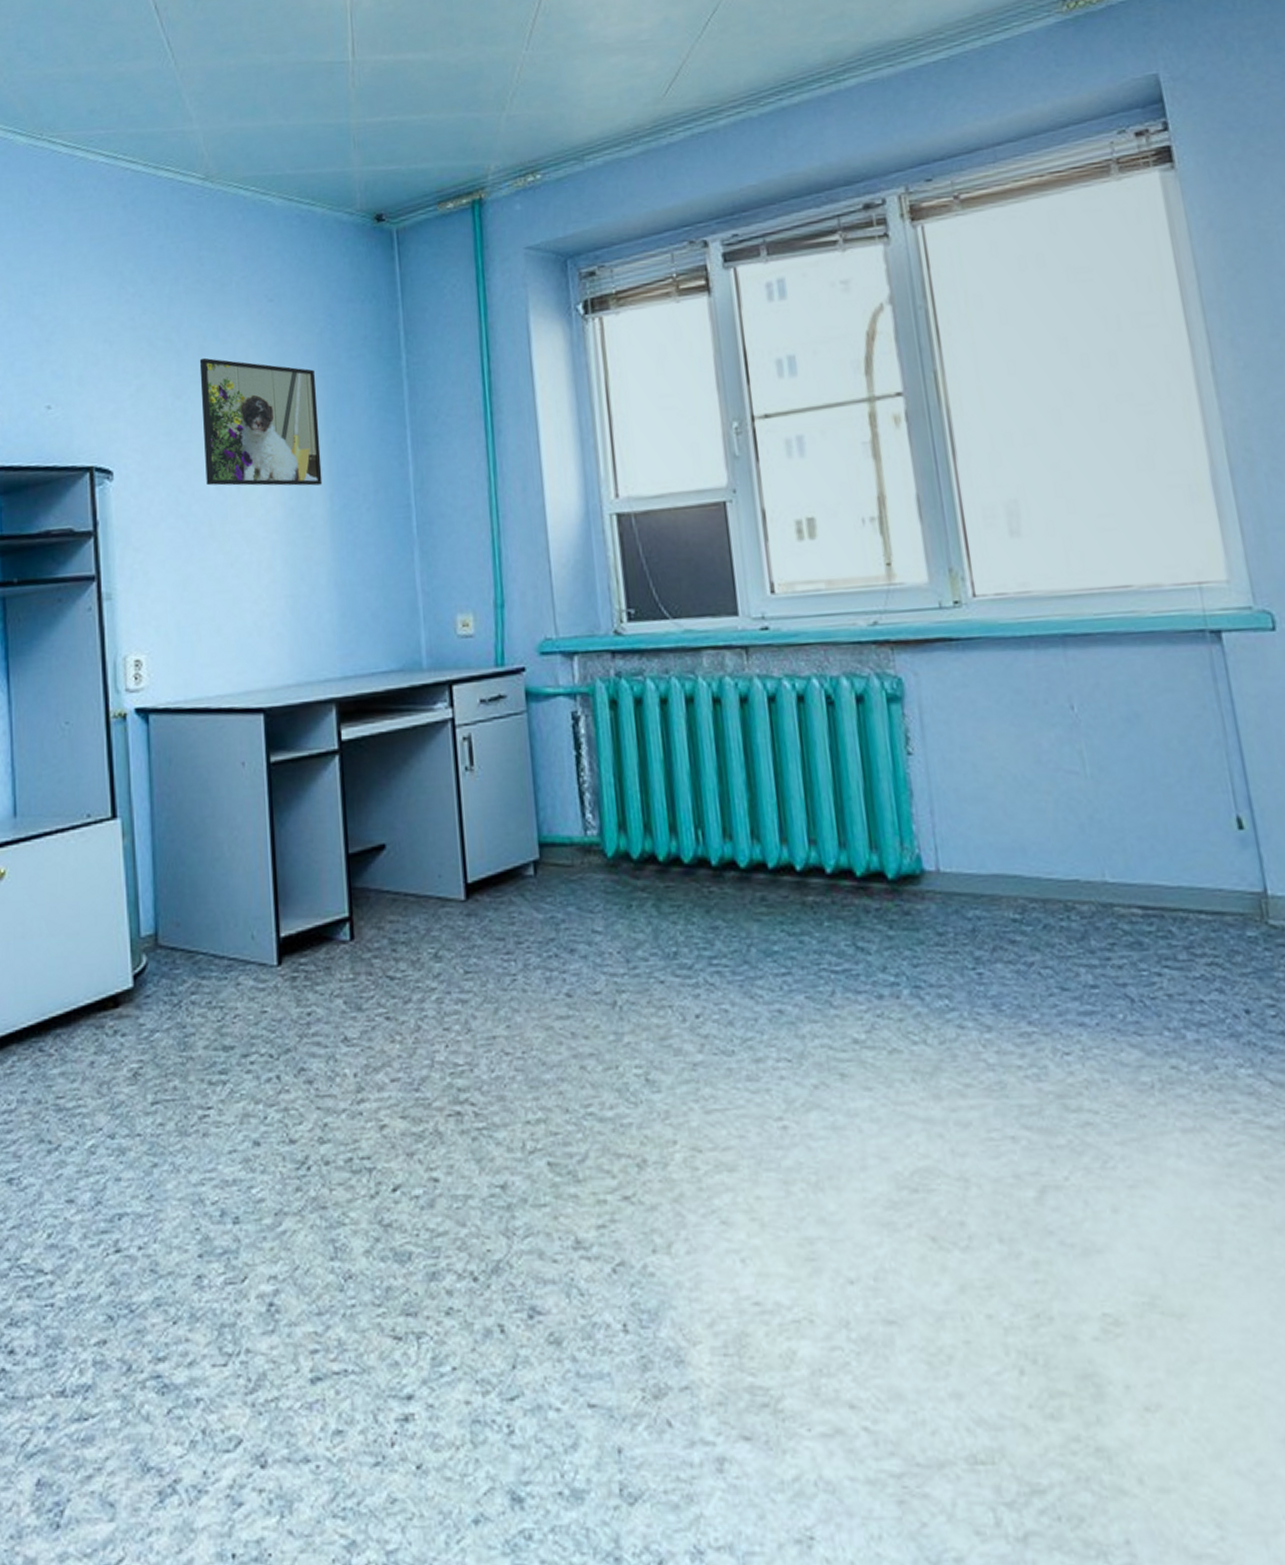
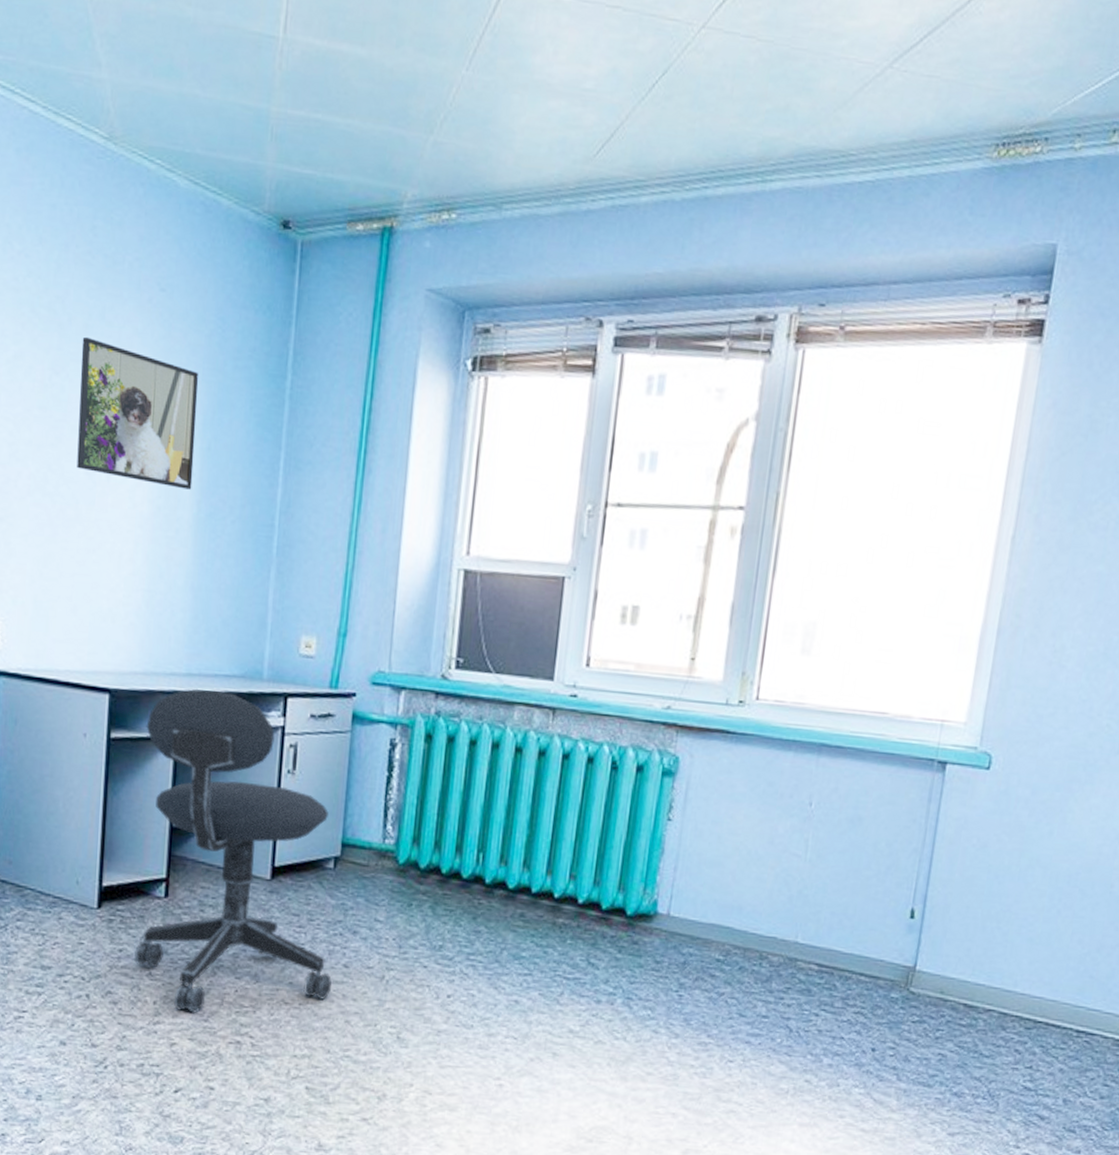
office chair: none [306,690,556,1082] -> present [134,688,332,1013]

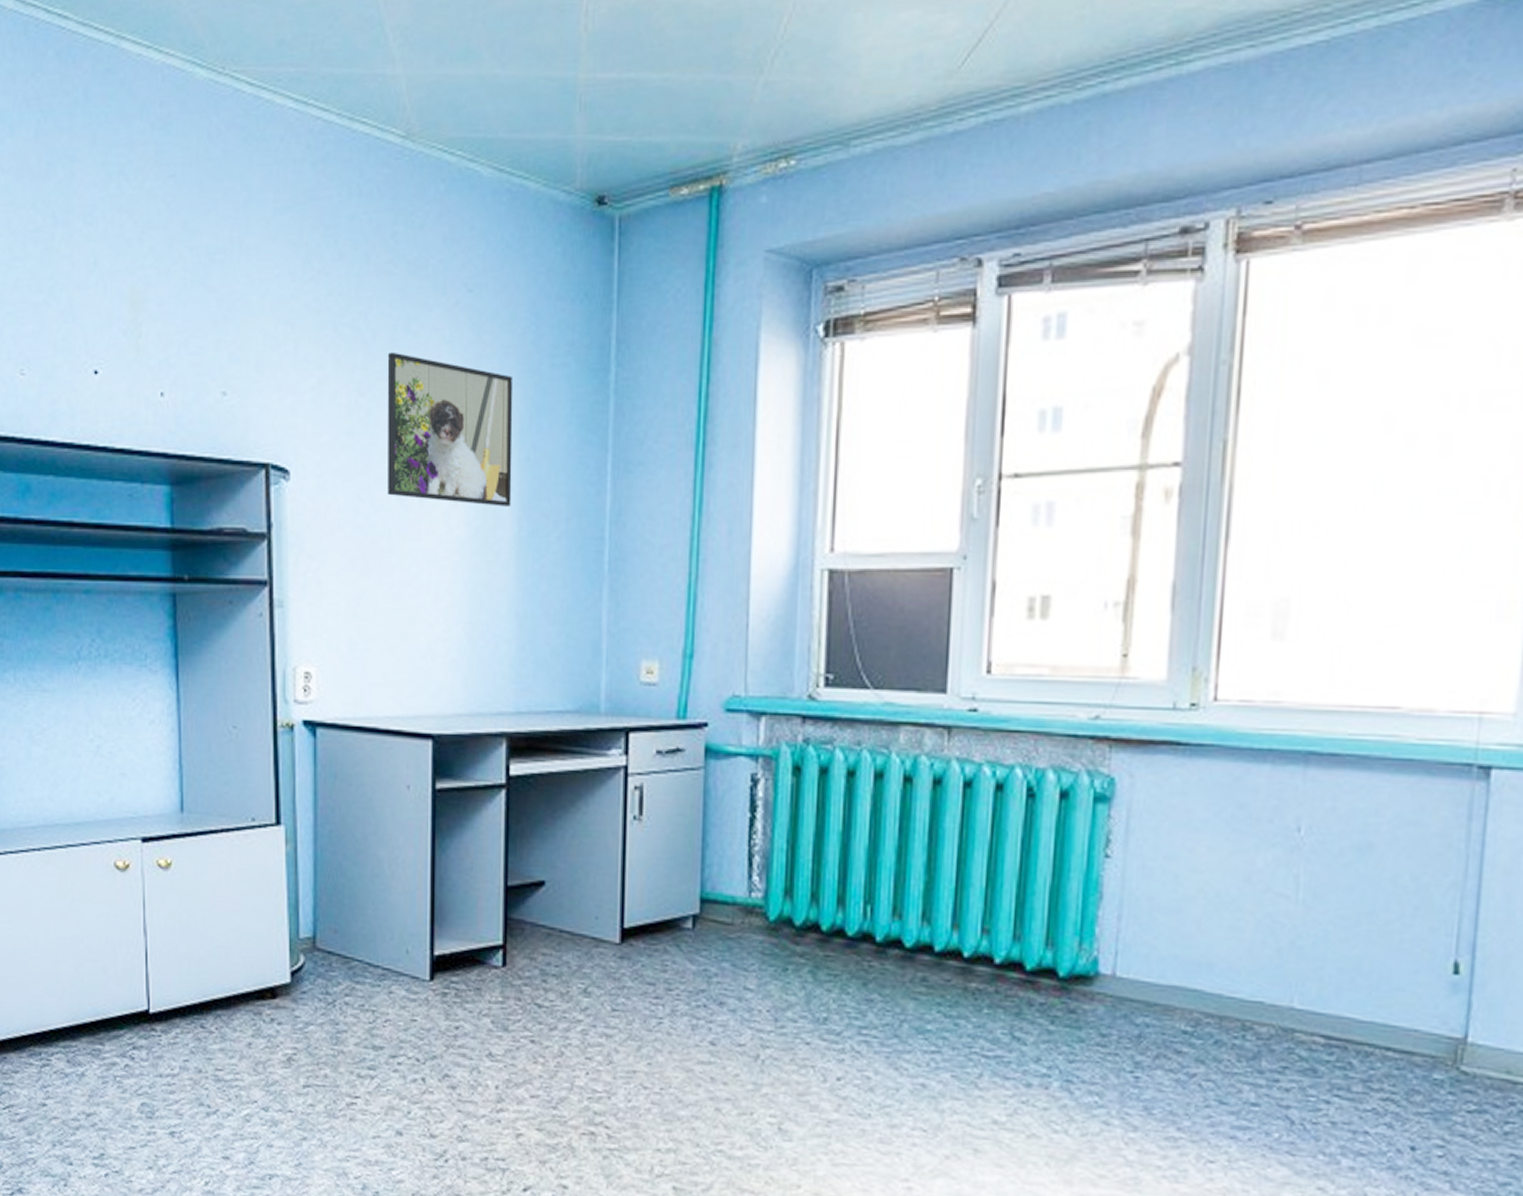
office chair: present [134,688,332,1013] -> none [472,728,697,1099]

